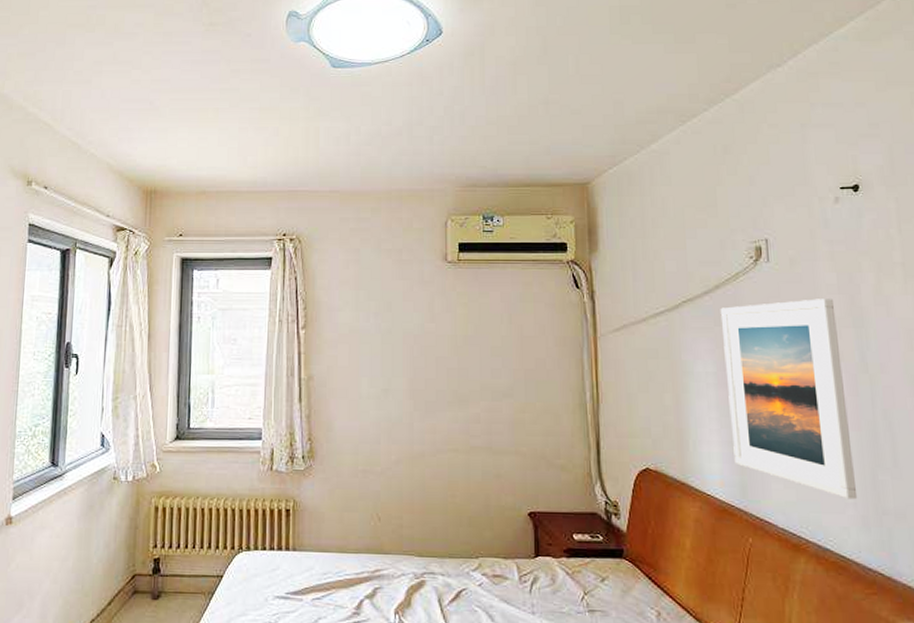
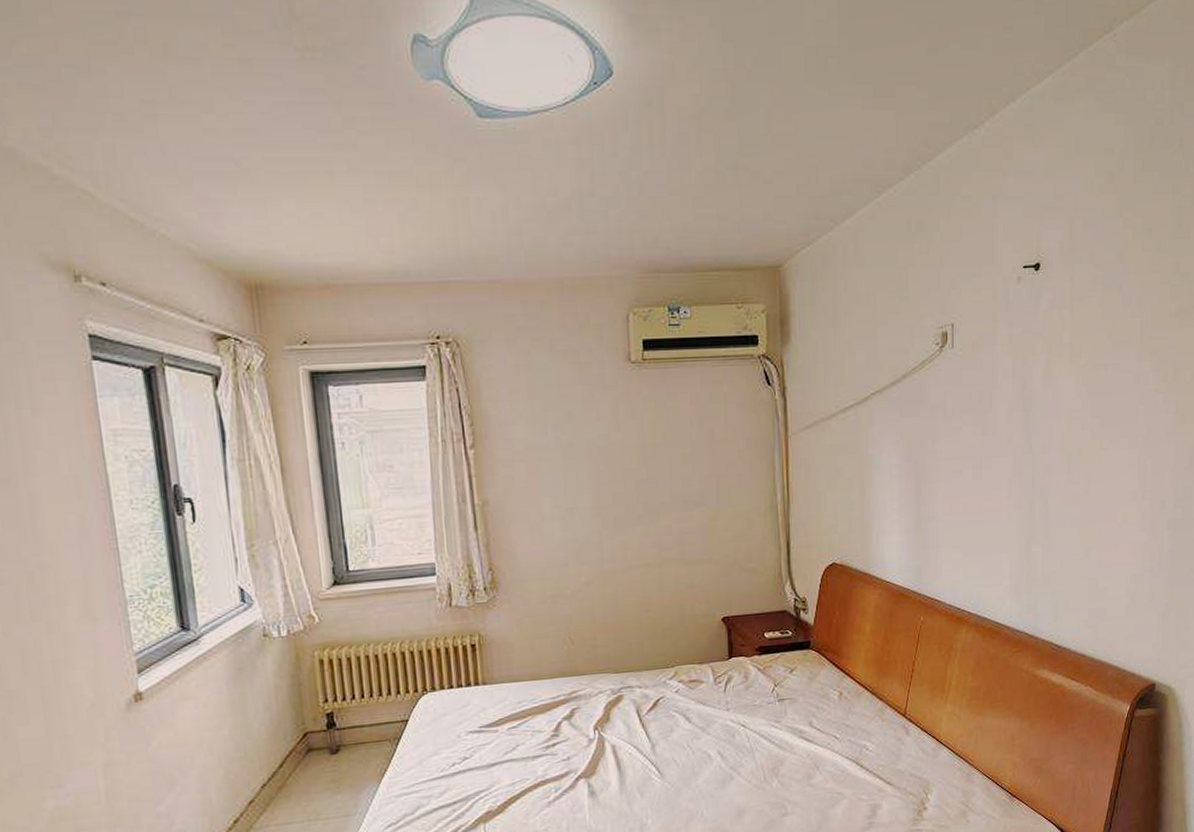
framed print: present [720,299,858,500] -> none [906,383,1013,572]

